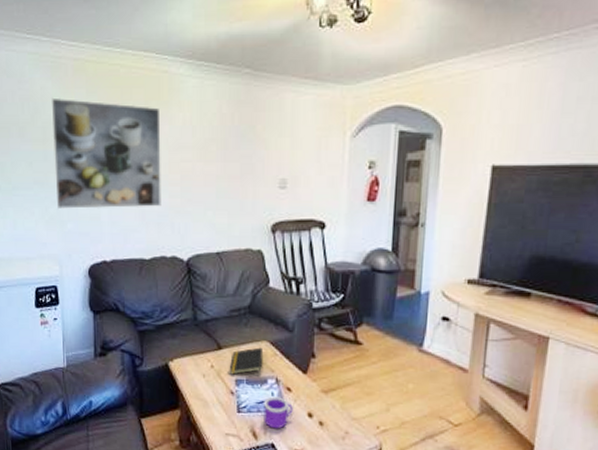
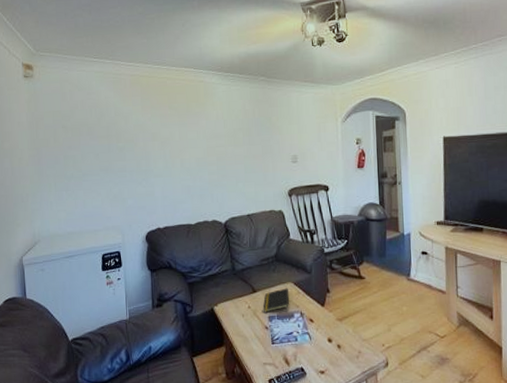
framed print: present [52,97,161,209] -> none [114,104,203,189]
mug: present [264,396,293,429] -> none [293,327,316,355]

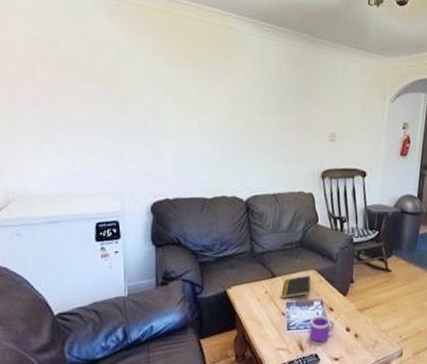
mug: none [293,327,316,355] -> present [309,315,334,342]

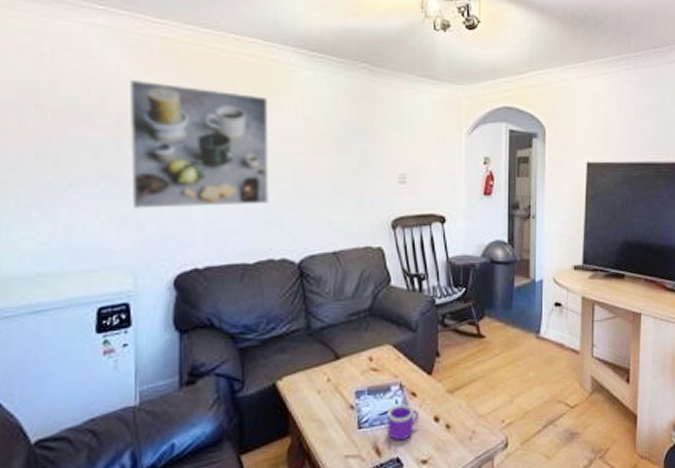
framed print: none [114,40,224,152] -> present [129,79,269,208]
notepad: present [281,275,311,299] -> none [348,352,386,387]

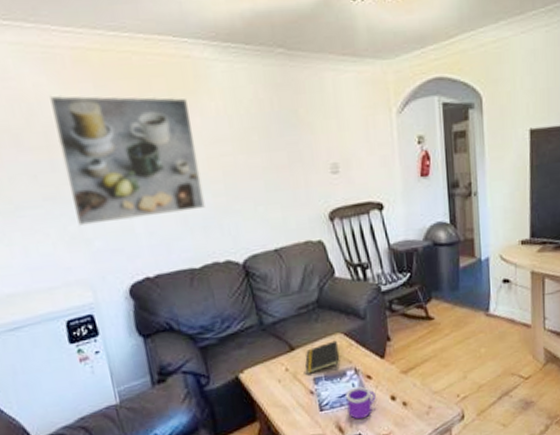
notepad: none [348,352,386,387] -> present [305,340,339,374]

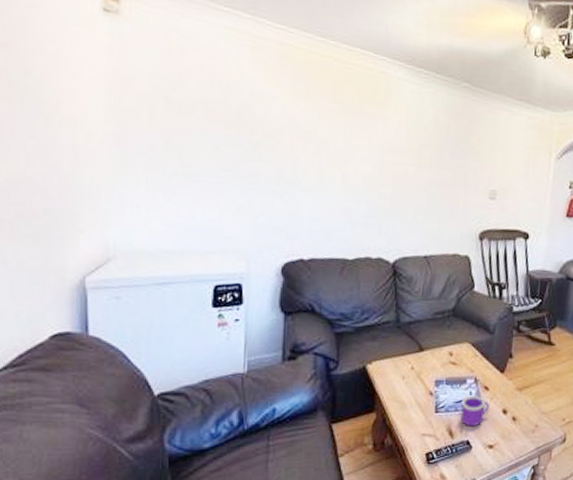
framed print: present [50,95,205,226] -> none [247,79,375,207]
notepad: present [305,340,339,374] -> none [429,349,465,376]

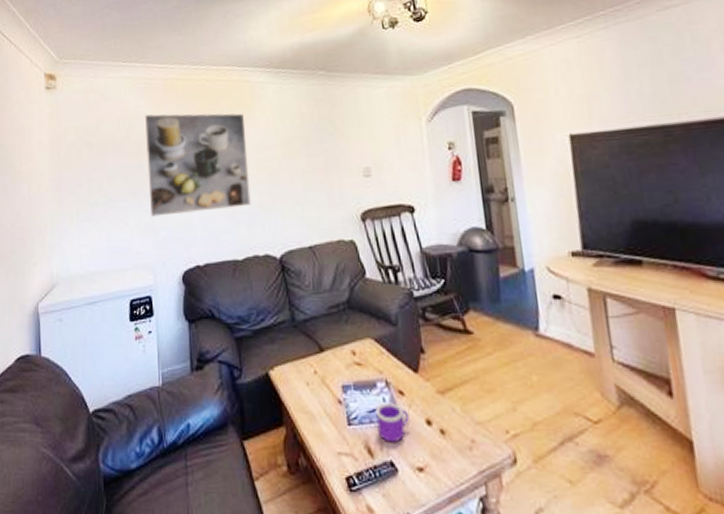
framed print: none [247,79,375,207] -> present [145,113,251,217]

